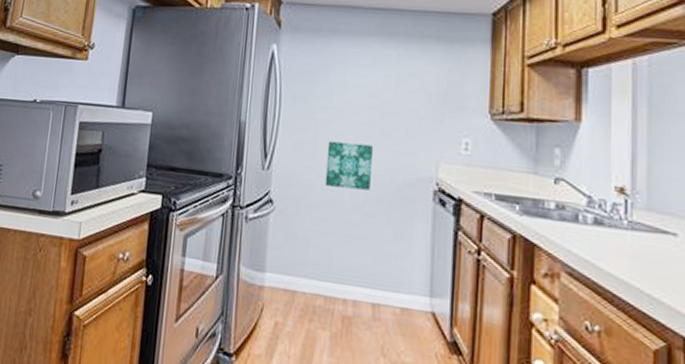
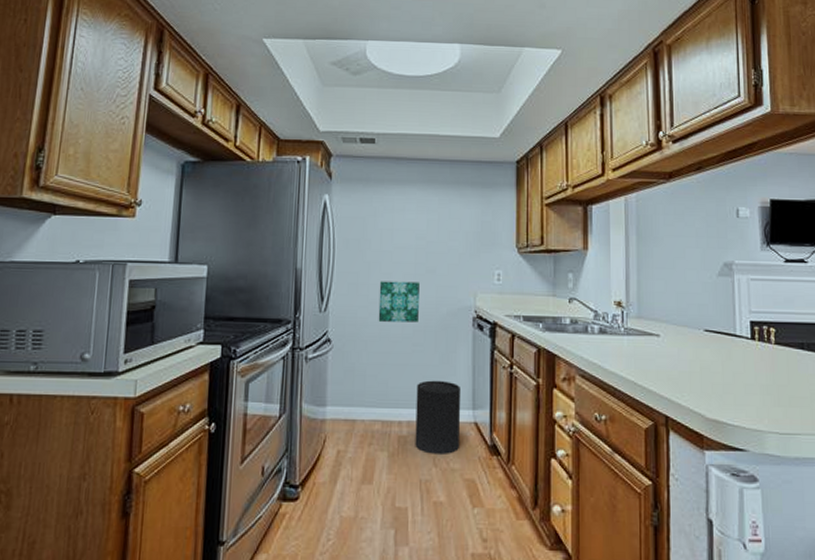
trash can: none [361,257,417,345] -> present [415,380,462,454]

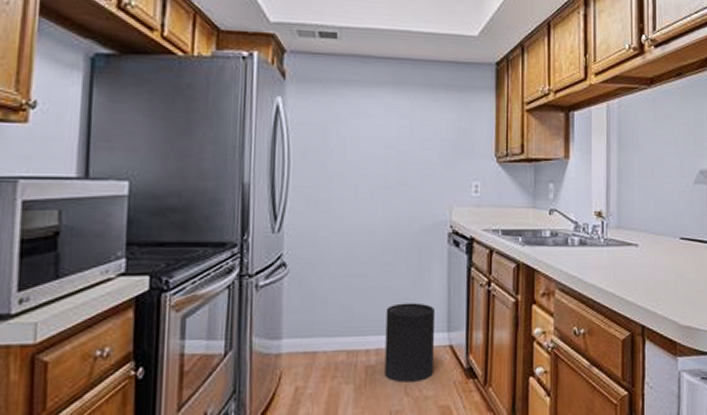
wall art: present [378,281,419,323] -> none [342,195,389,241]

